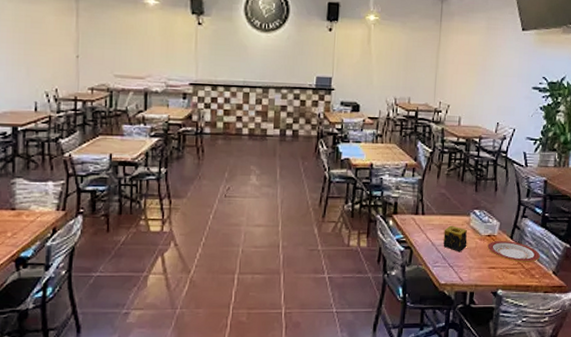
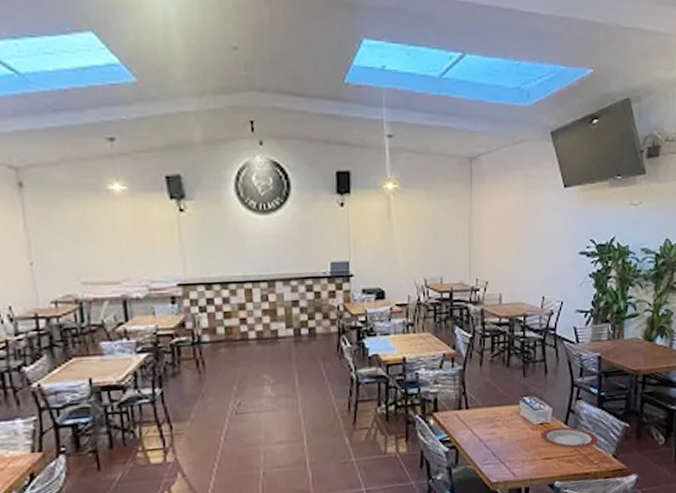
candle: present [443,225,467,252] -> none [492,417,518,446]

